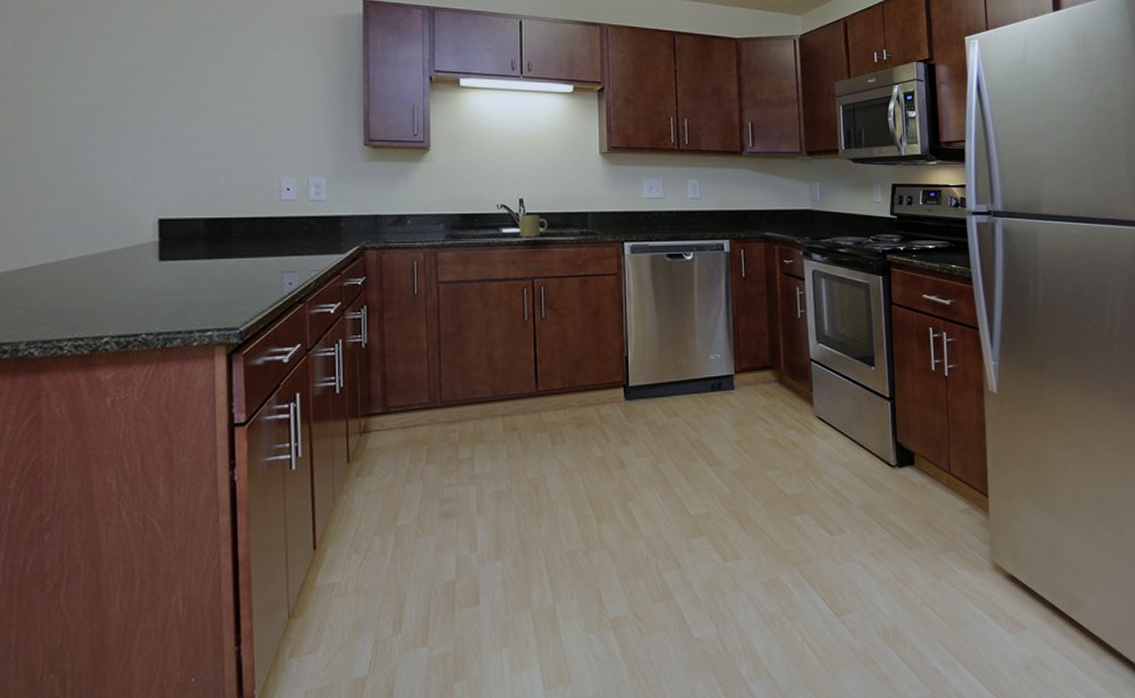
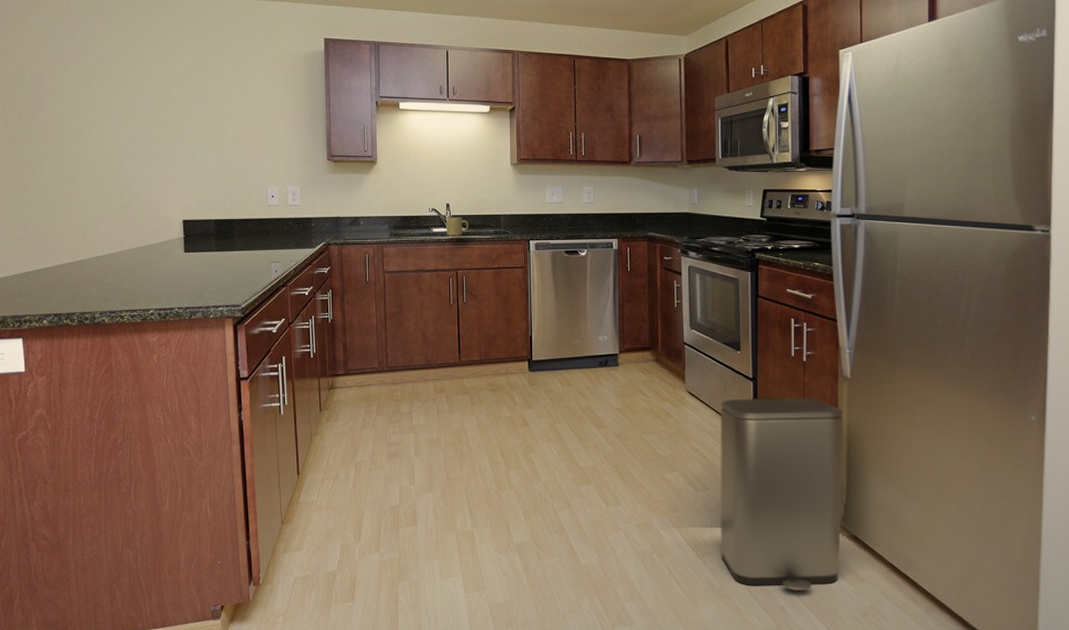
pedal bin: none [854,418,998,648] -> present [720,397,843,590]

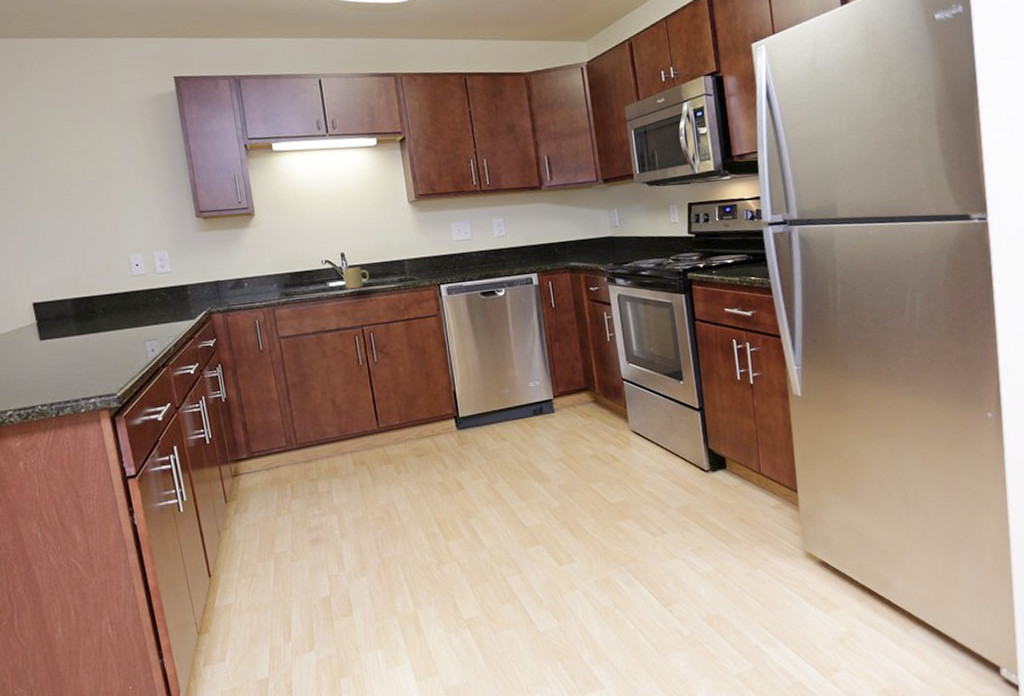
pedal bin: present [720,397,843,590] -> none [669,422,812,629]

